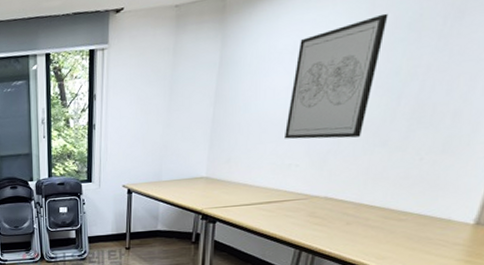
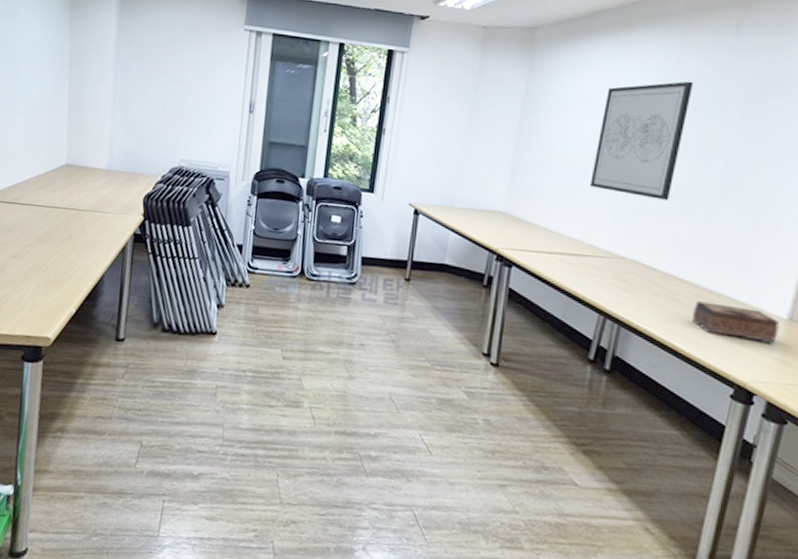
tissue box: none [380,220,466,249] -> present [691,301,779,345]

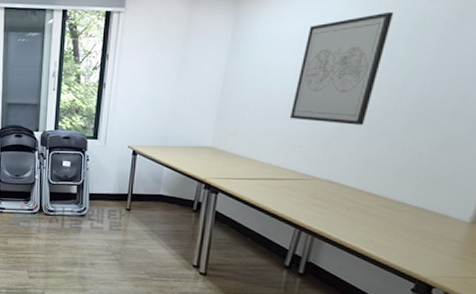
tissue box: present [691,301,779,345] -> none [379,211,462,245]

